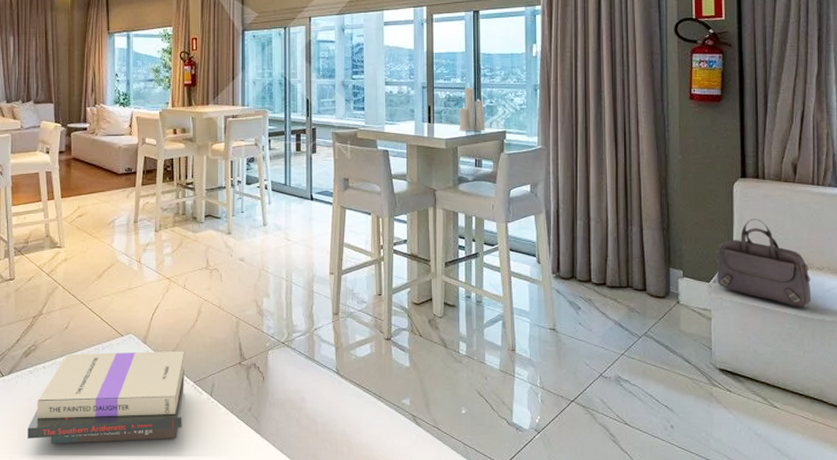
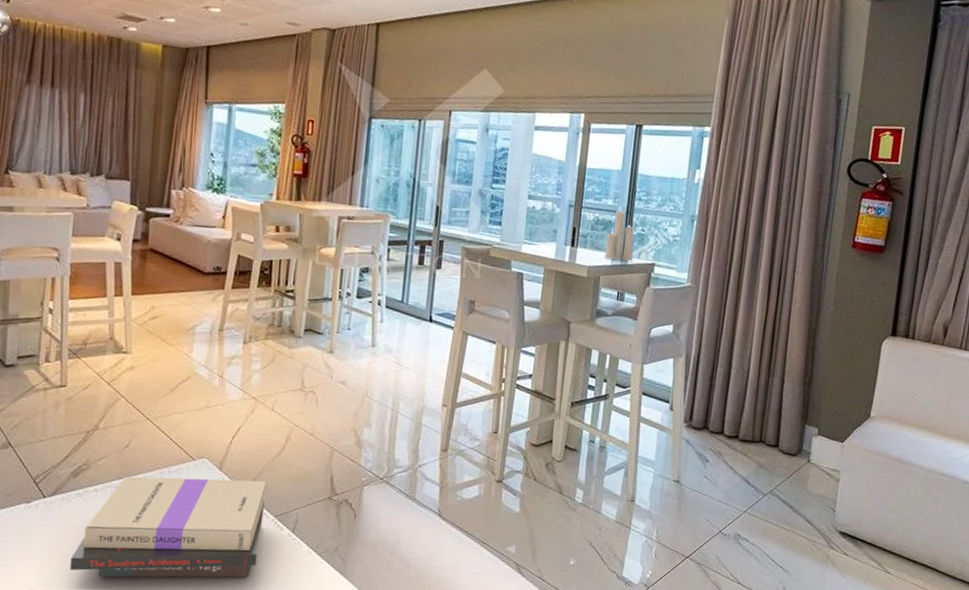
handbag: present [716,219,812,307] -> none [851,380,943,474]

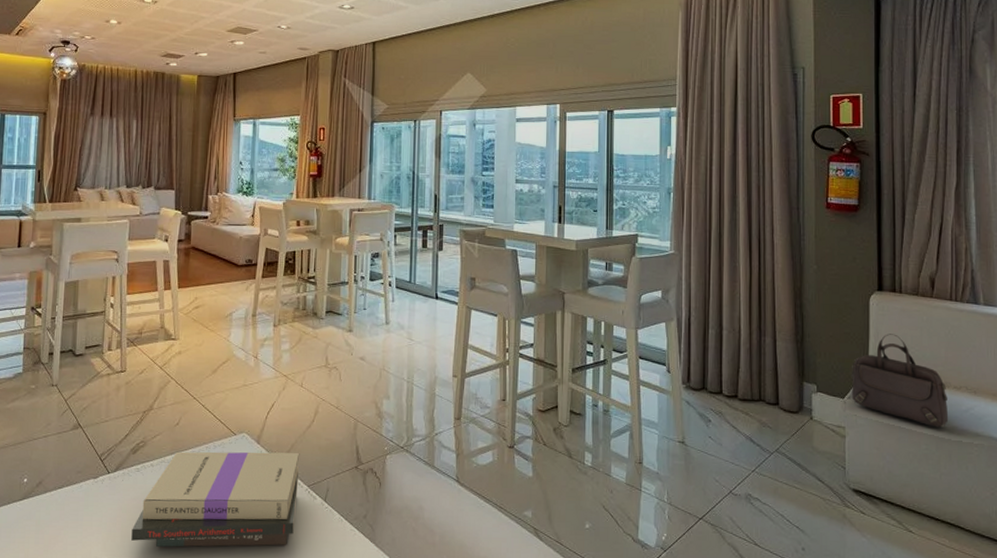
candle: present [604,206,634,262] -> none [590,183,617,234]
handbag: none [851,380,943,474] -> present [851,334,949,428]

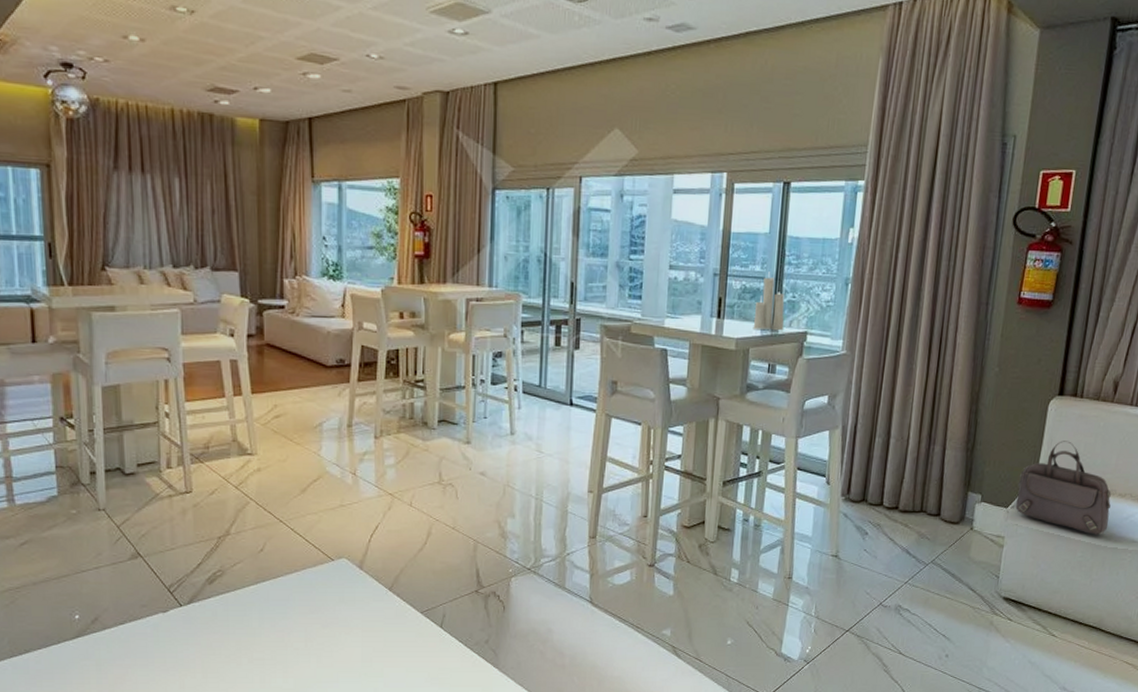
books: present [131,451,300,548] -> none [215,577,411,682]
candle: none [590,183,617,234] -> present [753,271,785,331]

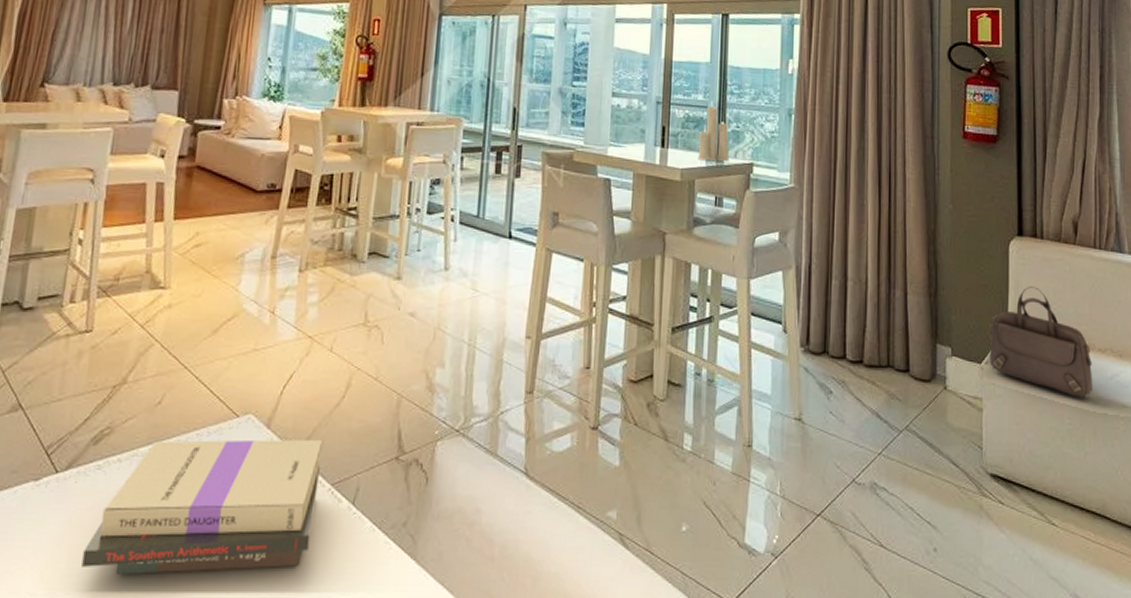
books: none [215,577,411,682] -> present [82,439,324,576]

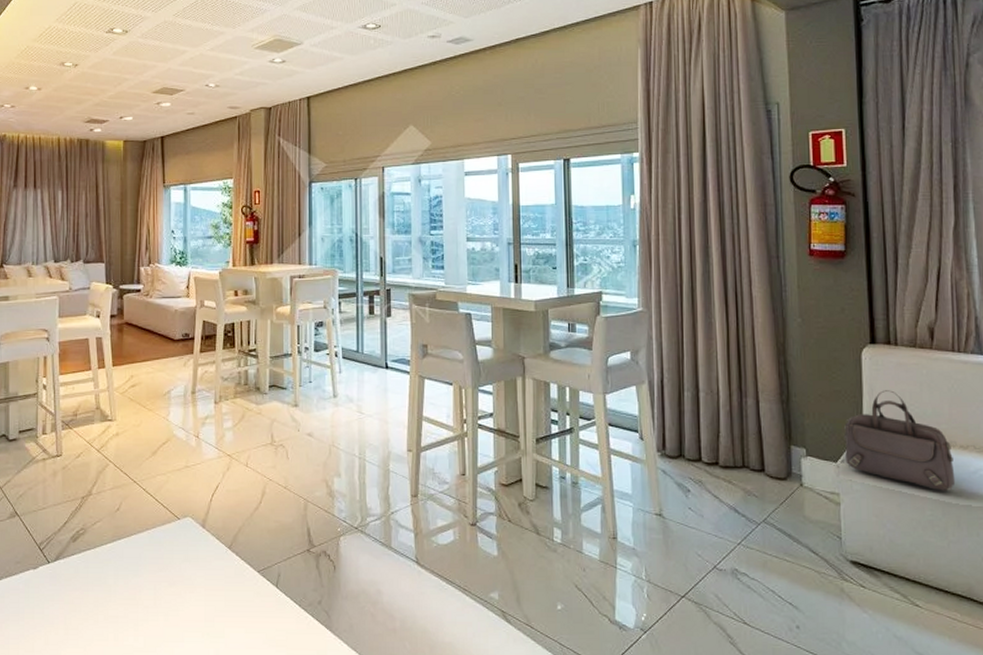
books: present [82,439,324,576] -> none [75,536,248,640]
candle: present [697,101,730,162] -> none [549,238,579,292]

